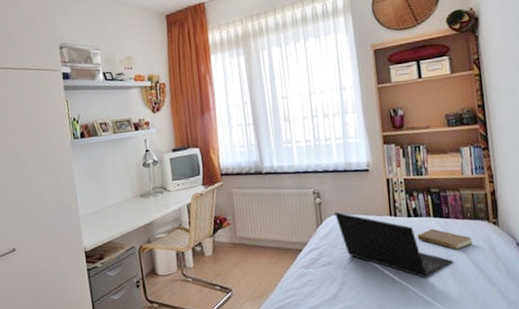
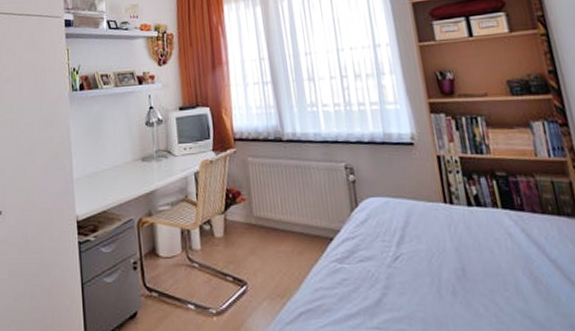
laptop: present [334,212,454,279] -> none [372,193,535,290]
book: present [417,228,473,250] -> none [482,223,559,254]

